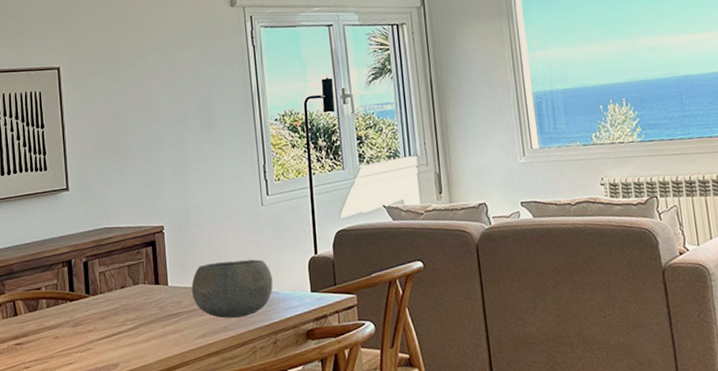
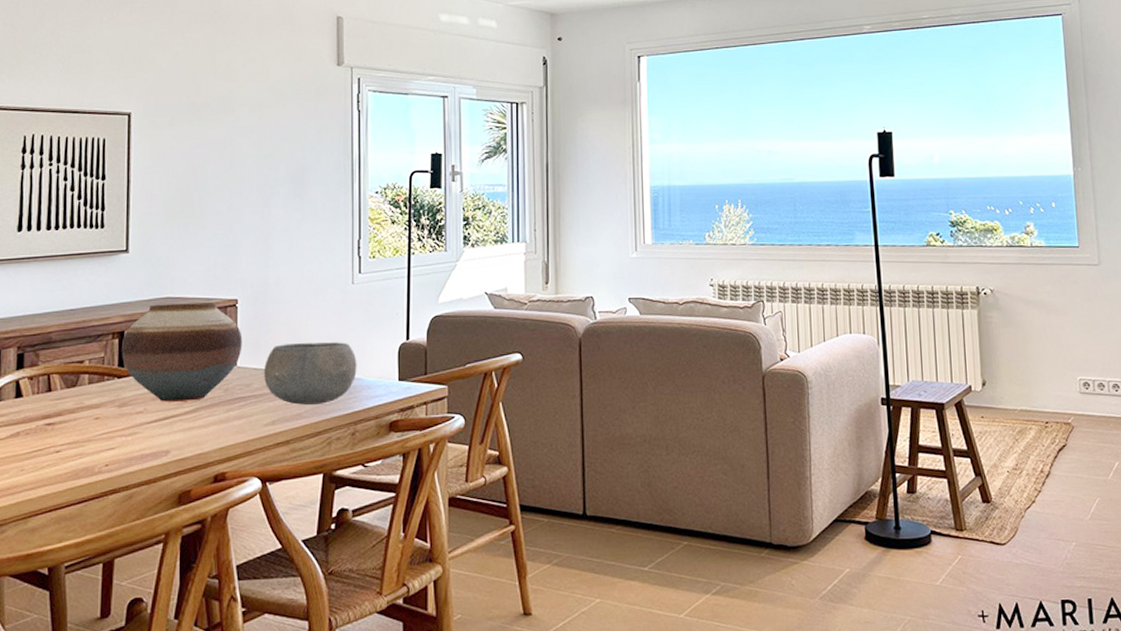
vase: none [70,230,172,321] -> present [121,302,243,402]

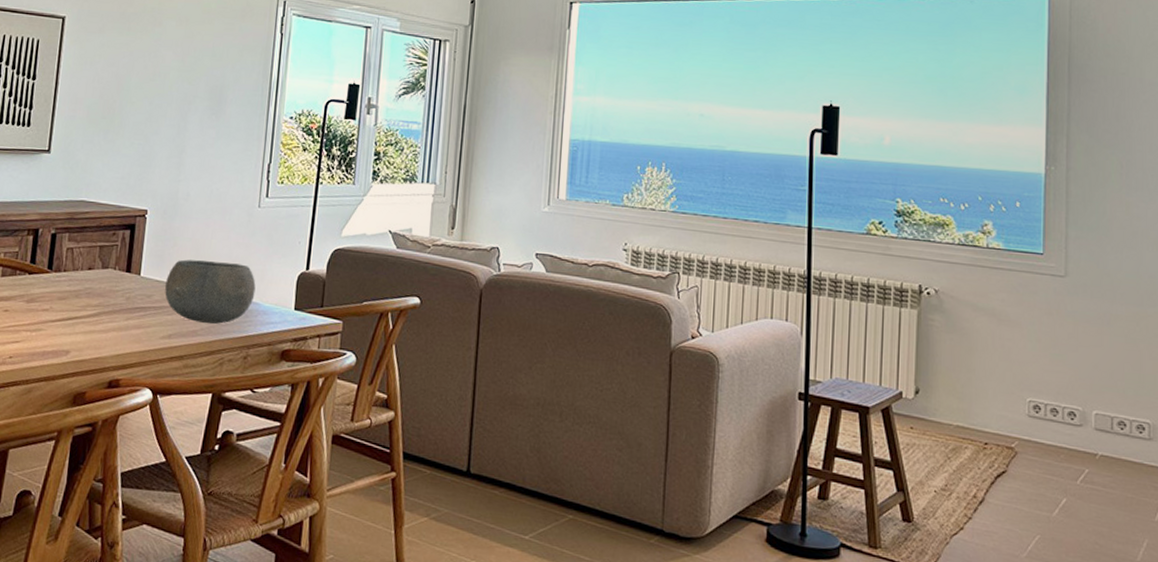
vase: present [121,302,243,402] -> none [34,206,149,305]

